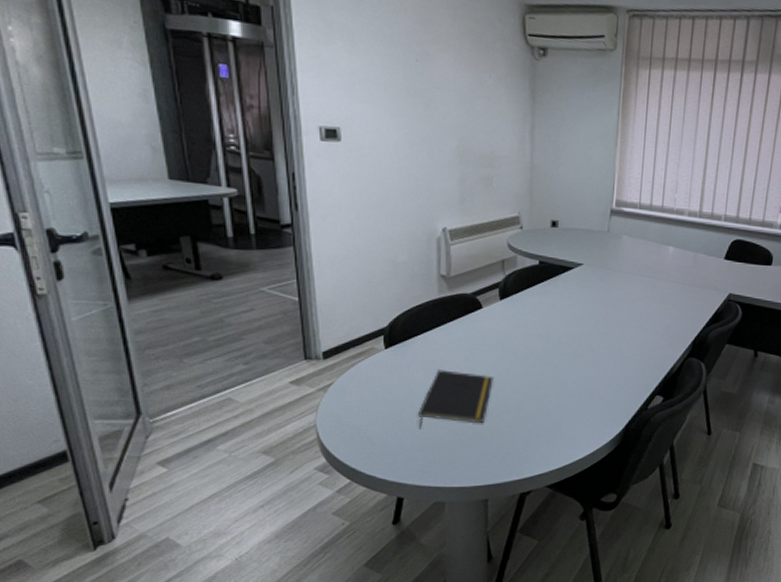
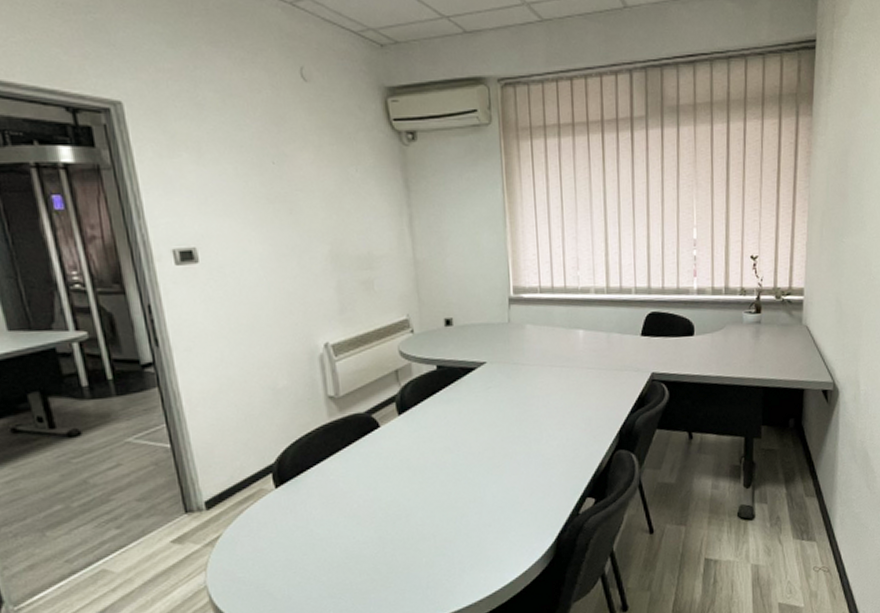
notepad: present [417,370,494,429] -> none [320,501,403,574]

